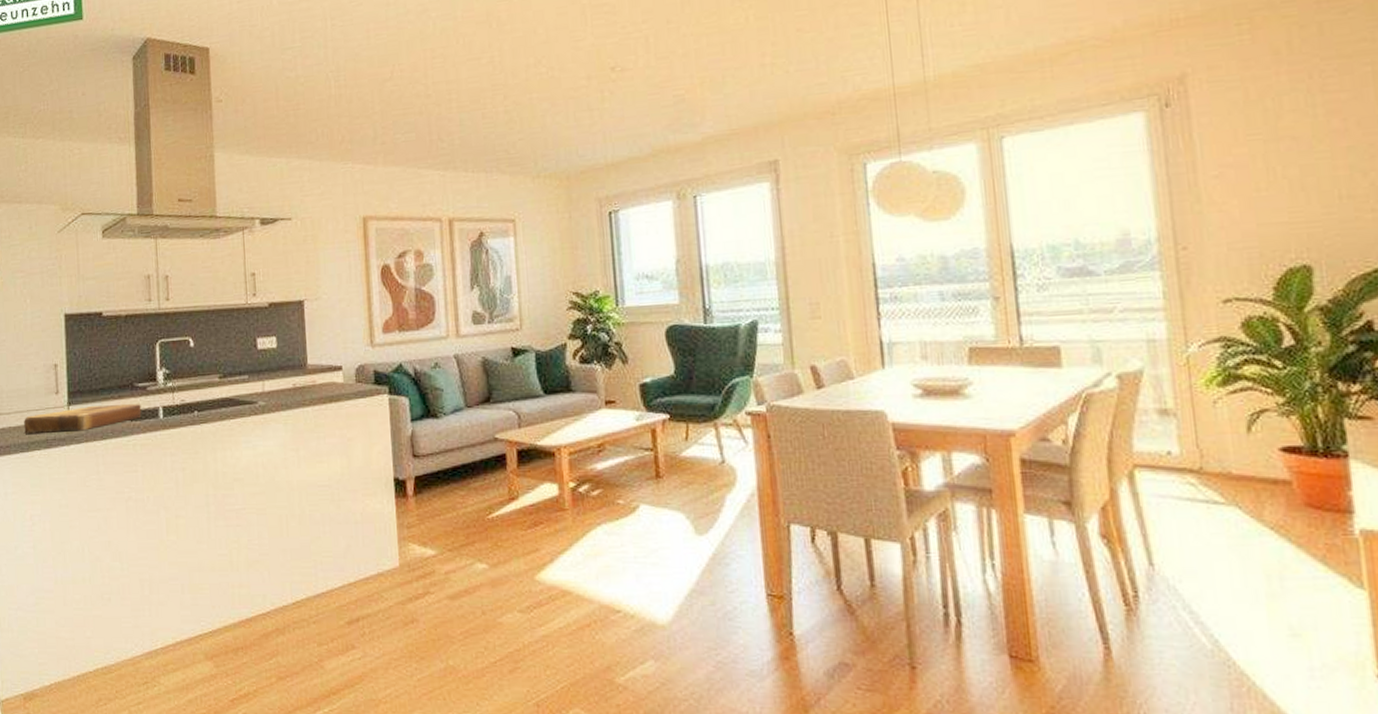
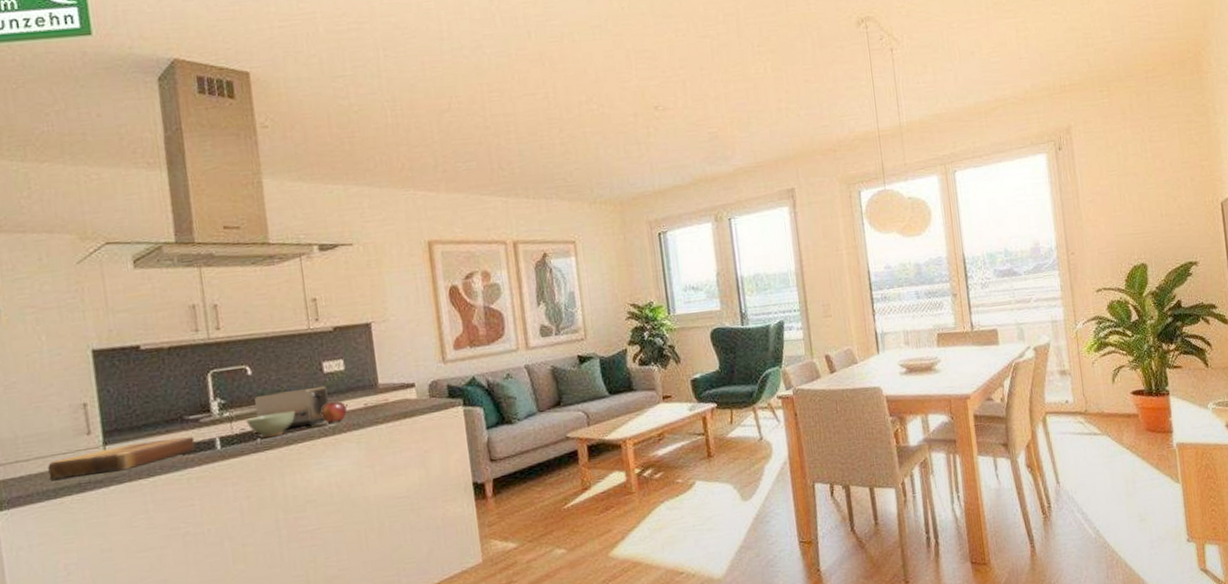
bowl: none [186,386,230,411] -> present [246,411,296,438]
toaster: none [195,362,260,403] -> present [254,386,329,429]
fruit: none [253,379,276,401] -> present [321,401,347,423]

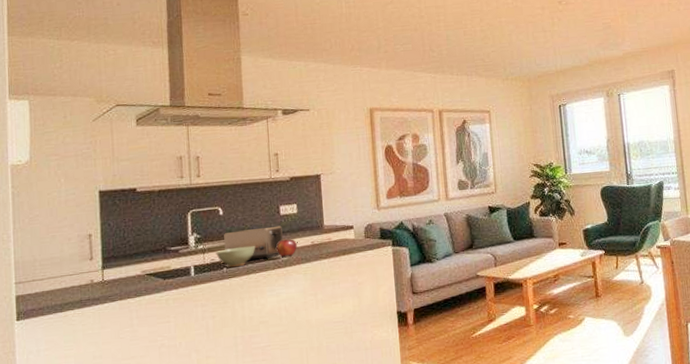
cutting board: present [48,436,196,480] -> none [57,264,174,297]

